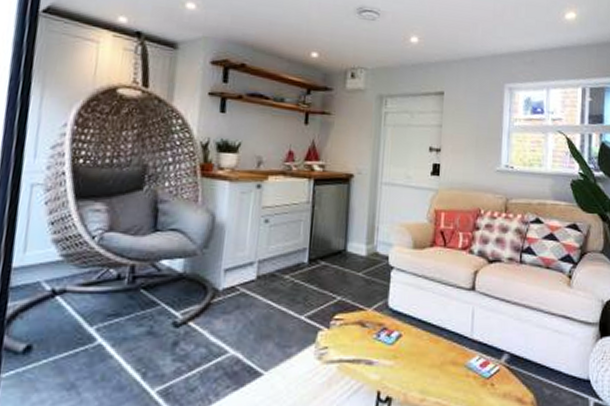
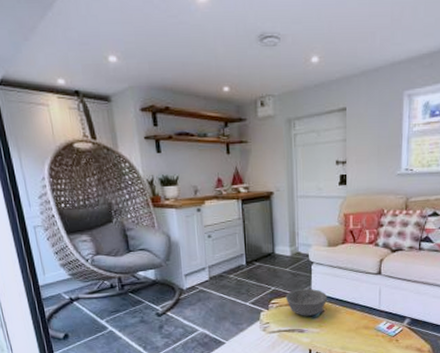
bowl: none [353,301,408,341] -> present [285,288,328,316]

